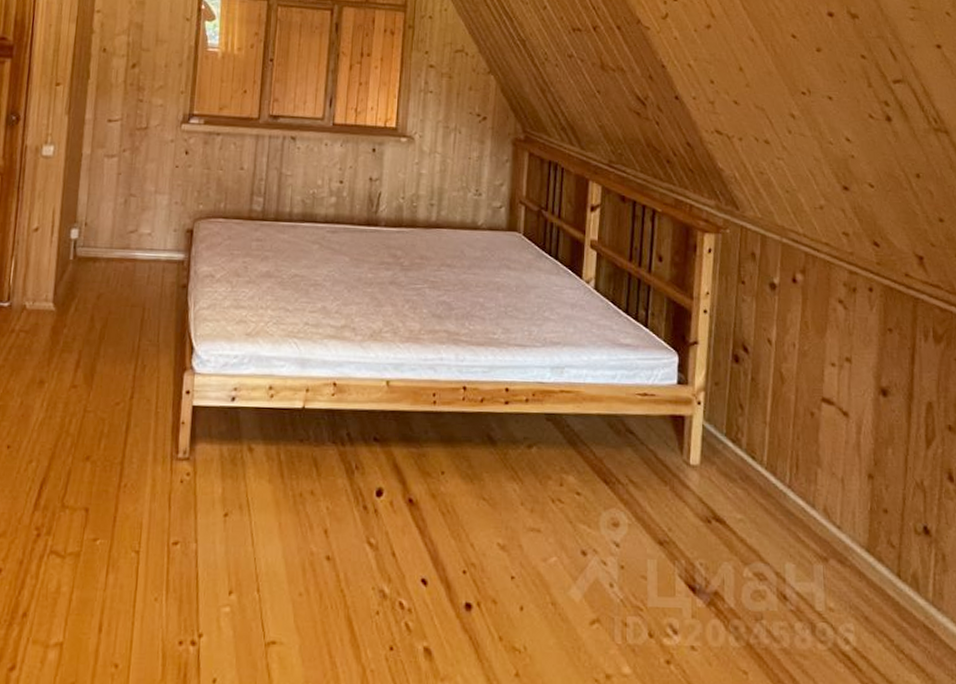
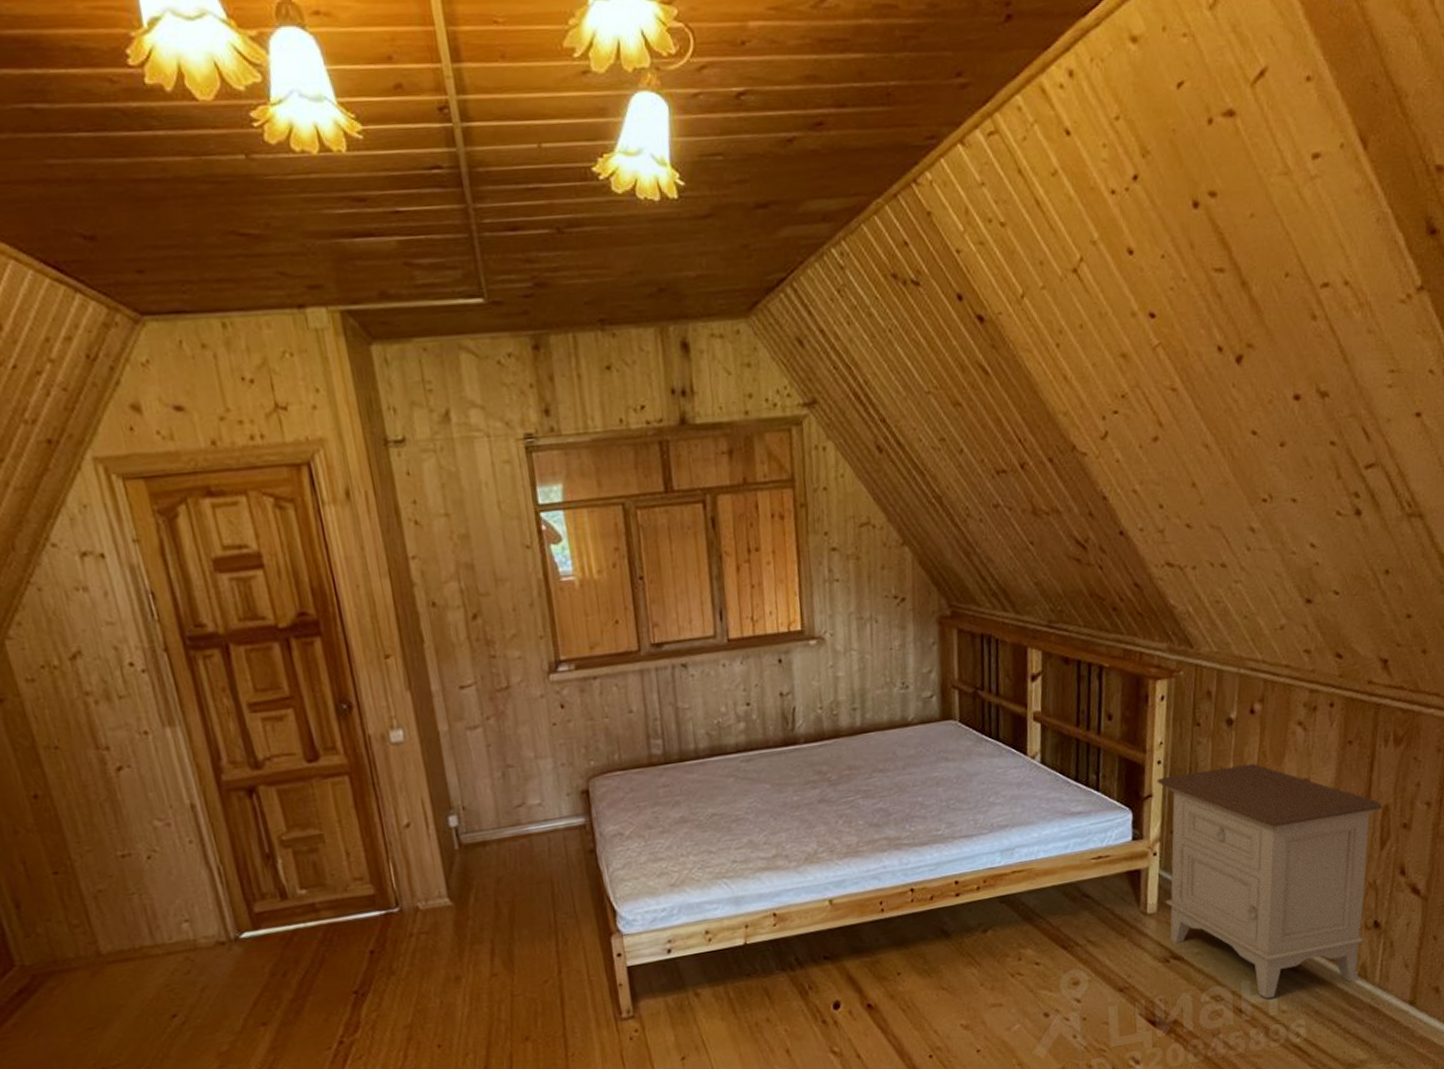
nightstand: none [703,327,926,592] -> present [1157,763,1383,999]

